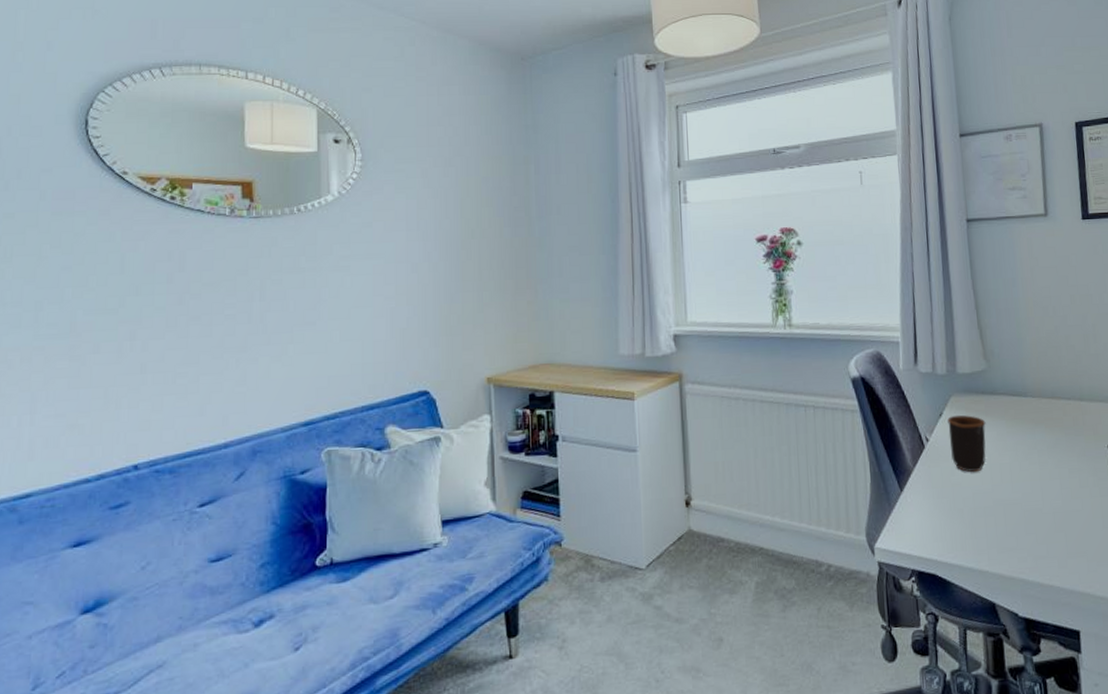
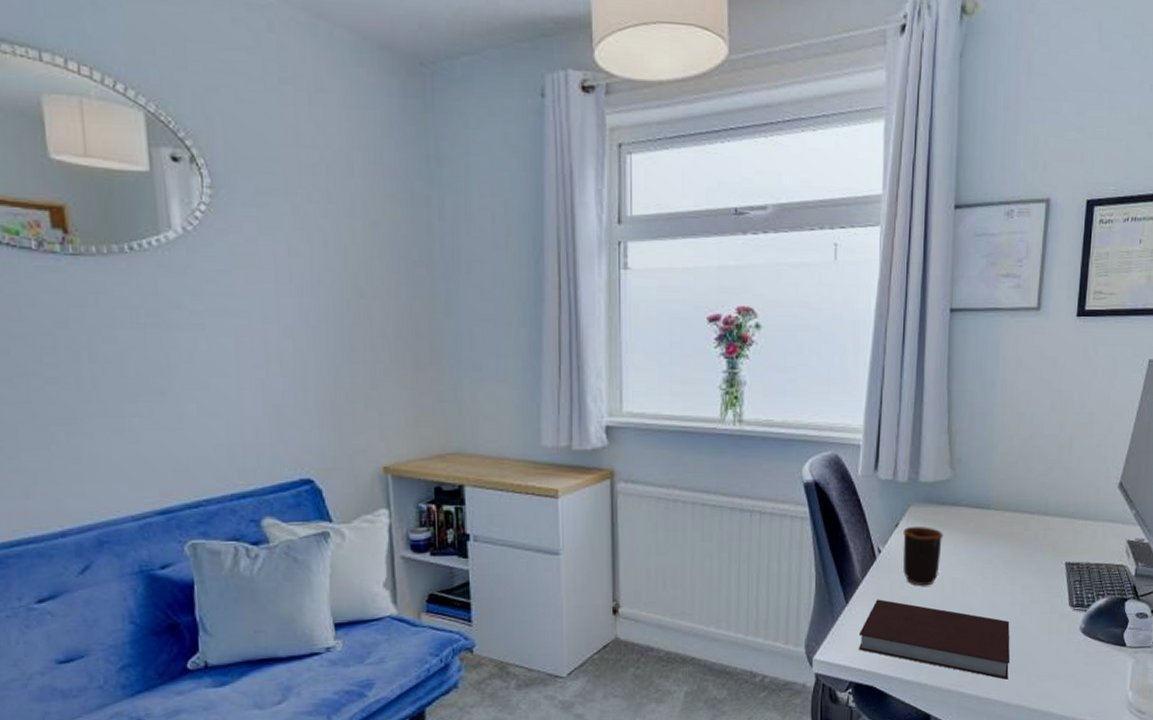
notebook: none [916,486,1069,566] -> present [858,599,1010,680]

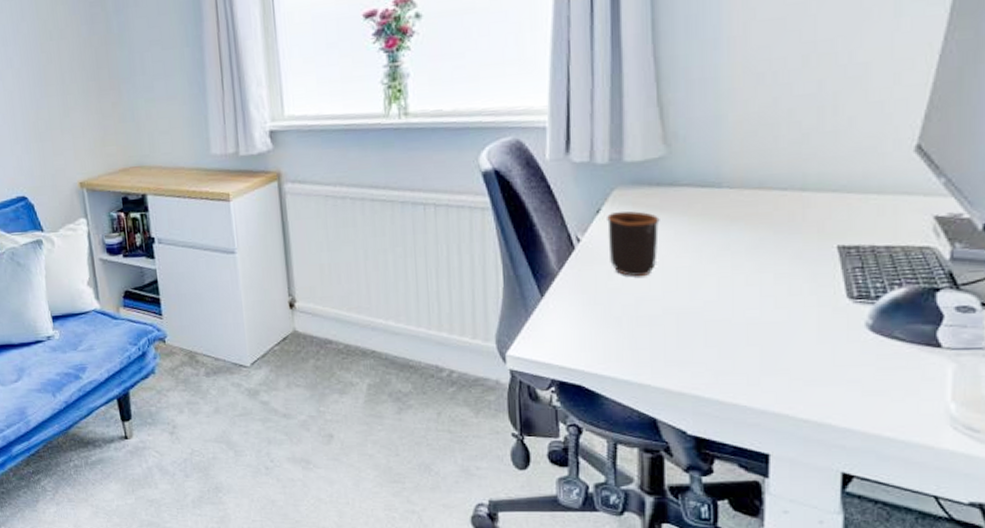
notebook: present [858,599,1010,680] -> none [559,292,762,383]

